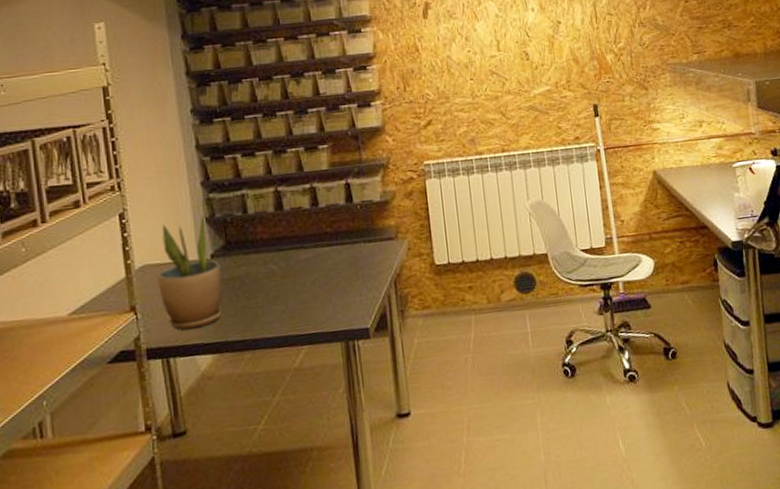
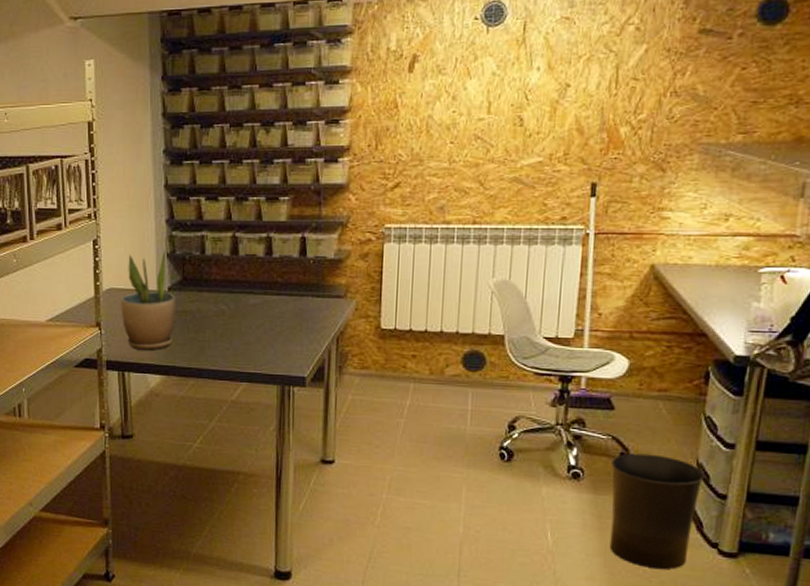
waste bin: none [658,343,736,455] -> present [609,453,705,569]

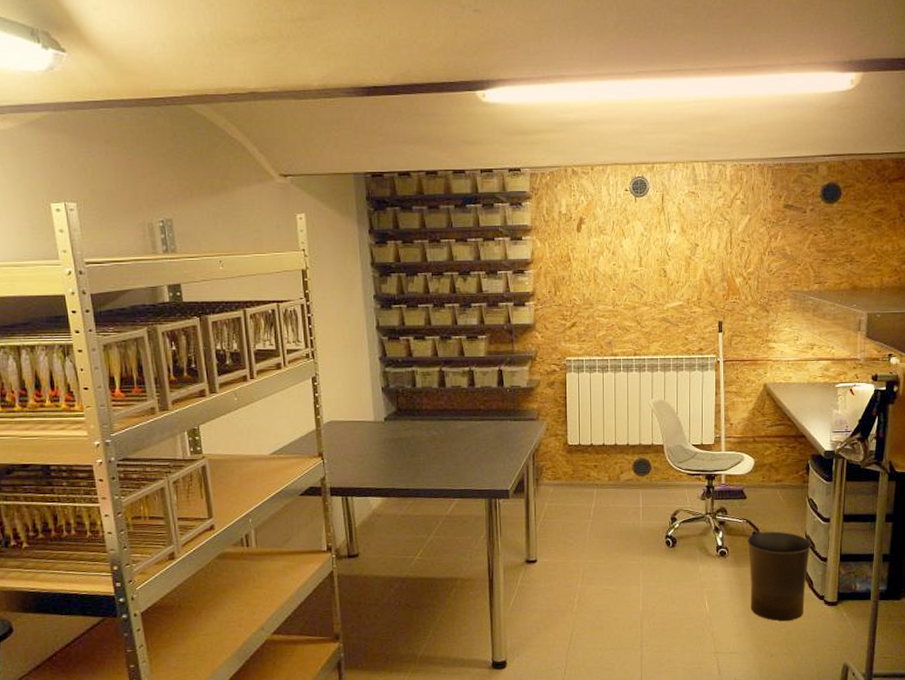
potted plant: present [120,247,175,350] -> none [340,381,392,476]

